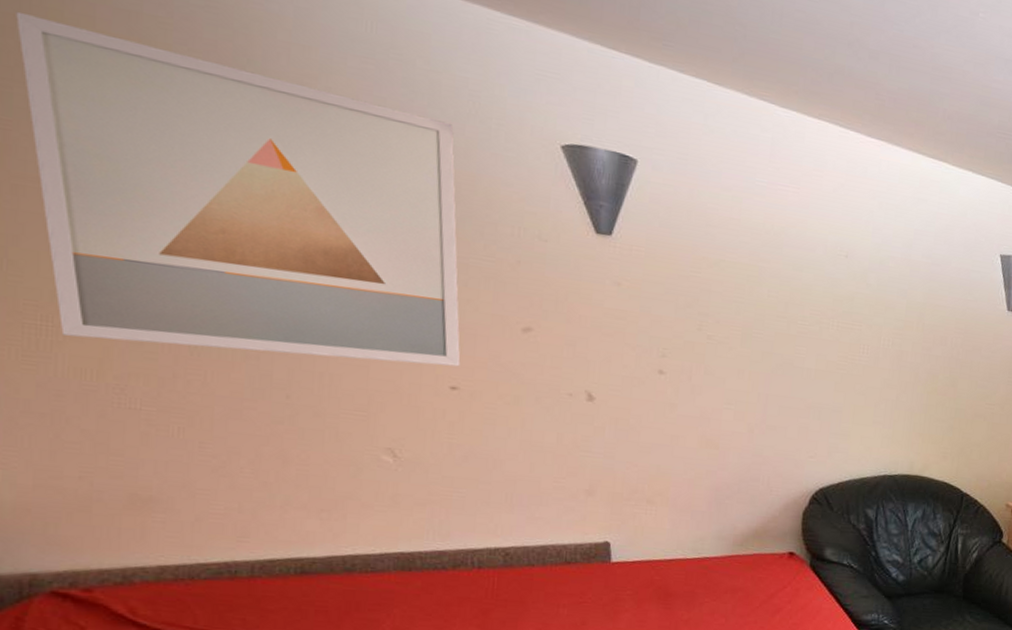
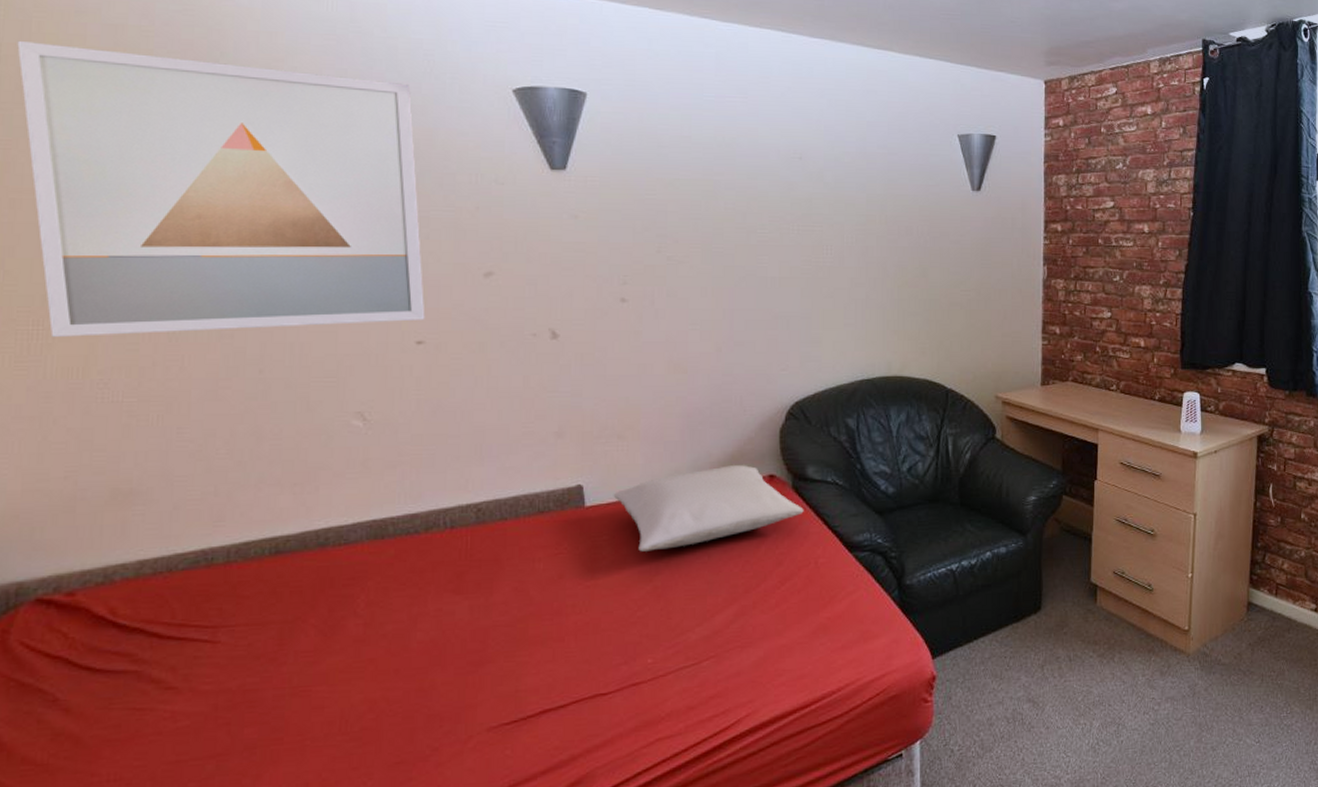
pillow: none [639,539,819,609] -> present [613,465,804,552]

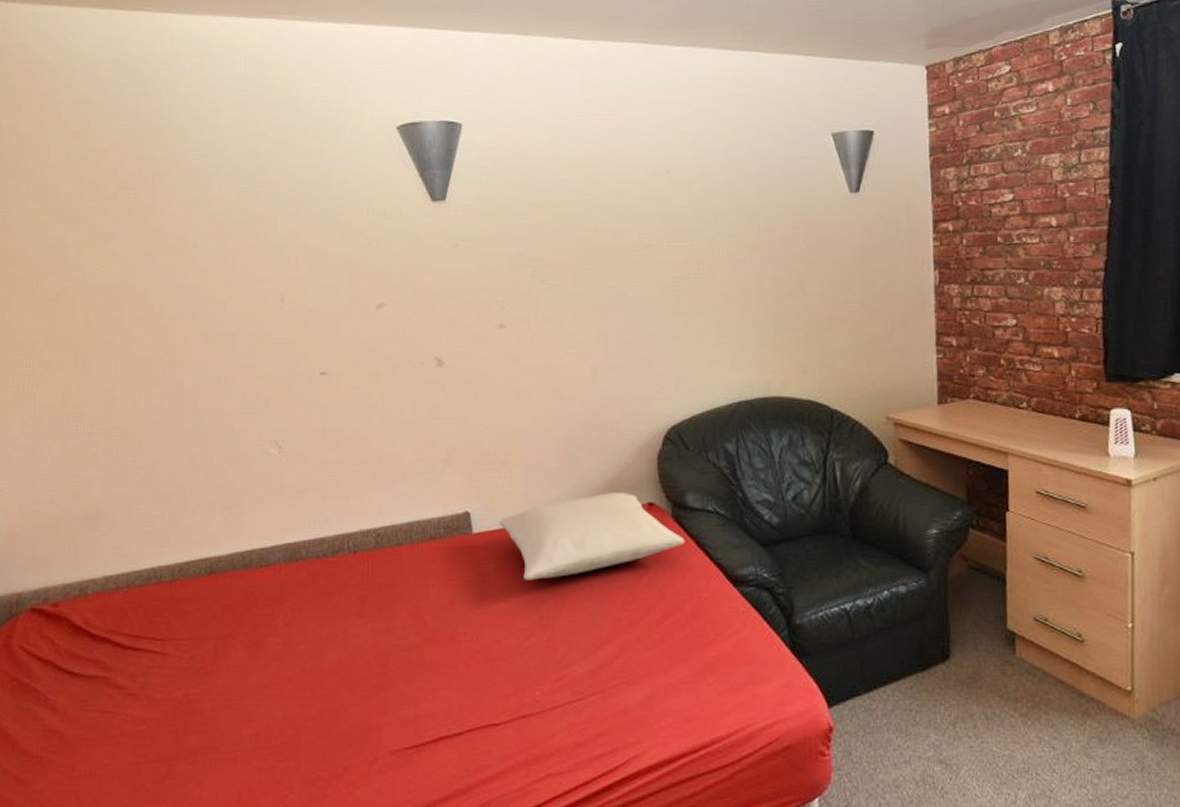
wall art: present [17,40,425,337] -> none [12,121,327,377]

